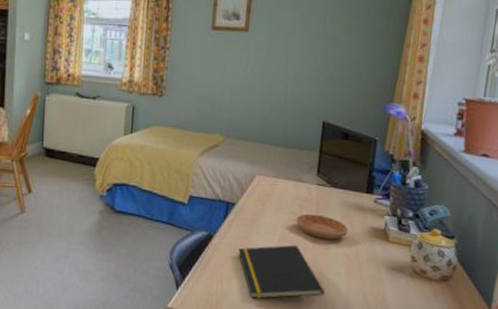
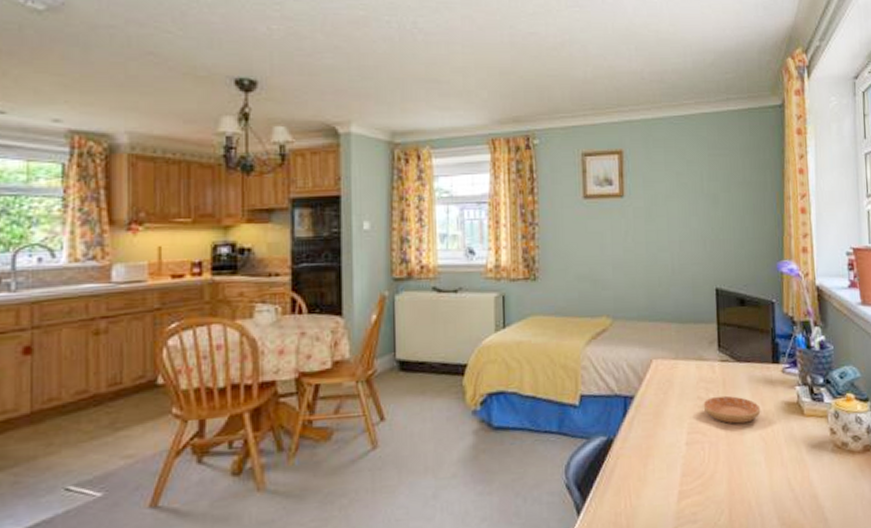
notepad: present [238,245,325,299] -> none [644,435,747,511]

